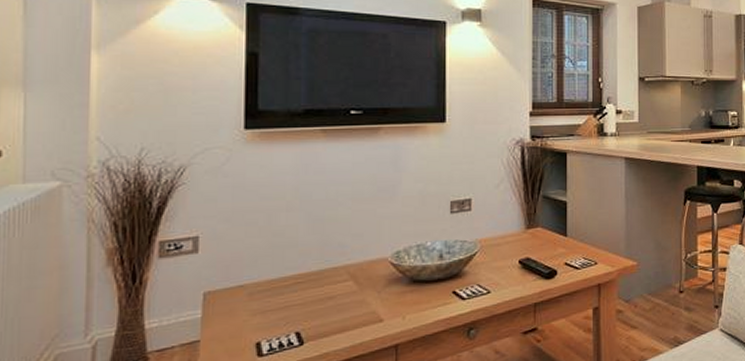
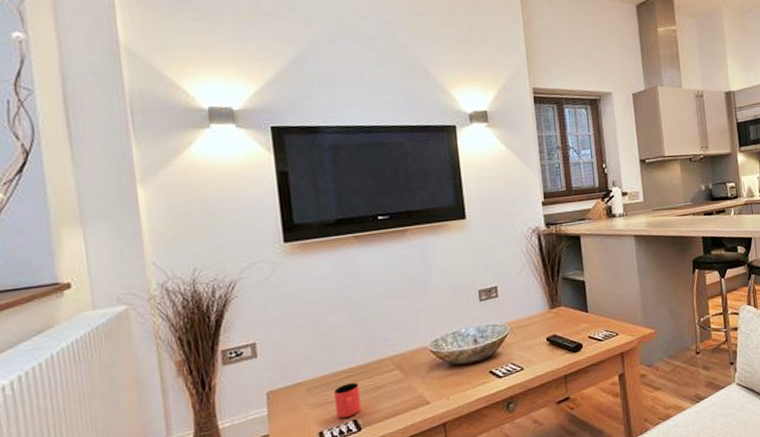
cup: none [277,290,308,329] -> present [334,382,362,418]

